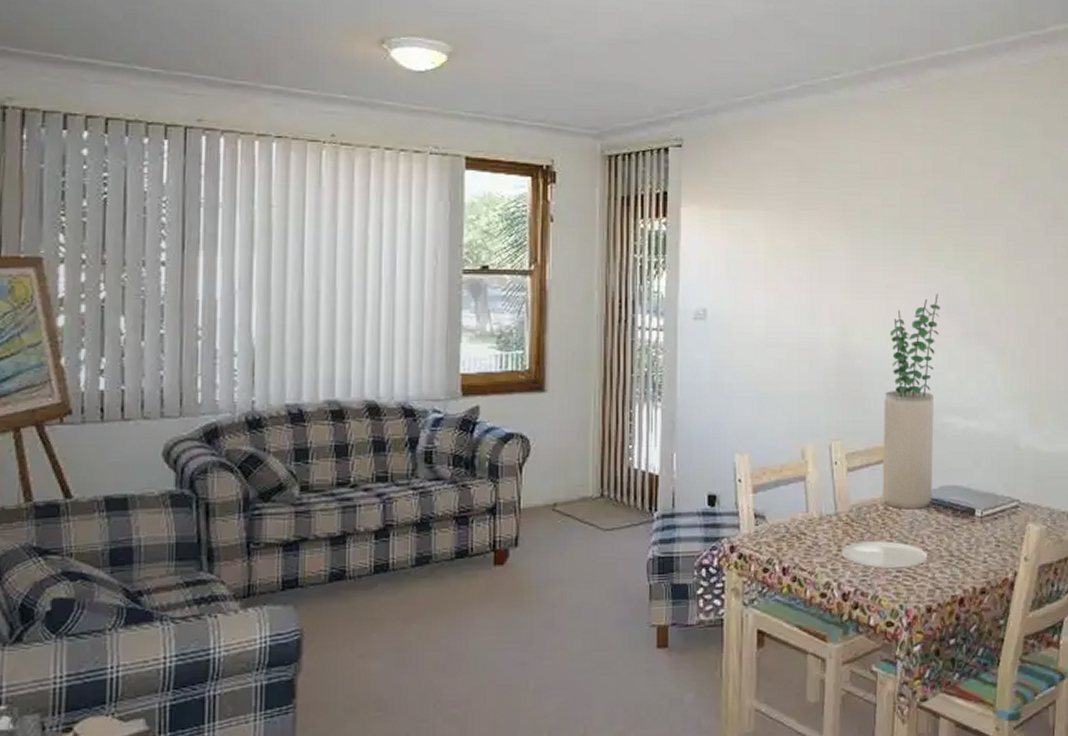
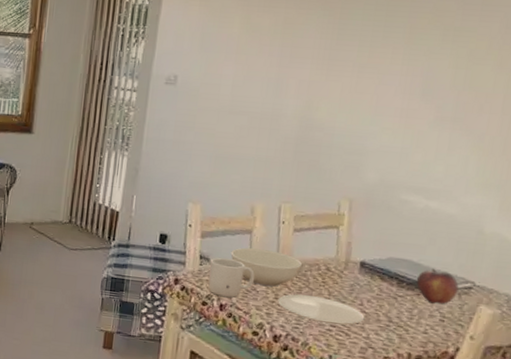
mug: none [766,513,814,559] -> present [208,257,255,298]
bowl: none [786,496,860,538] -> present [230,247,302,287]
vase: present [882,293,941,510] -> none [326,76,417,275]
fruit: none [969,492,1007,529] -> present [416,269,459,304]

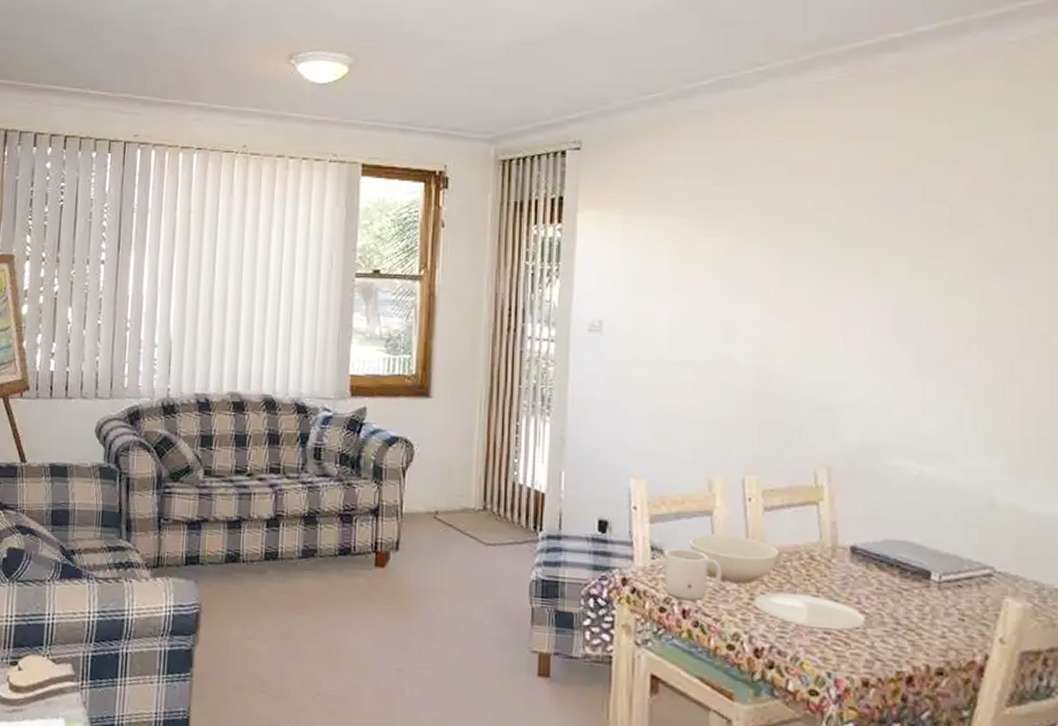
fruit: present [416,269,459,304] -> none [922,552,976,598]

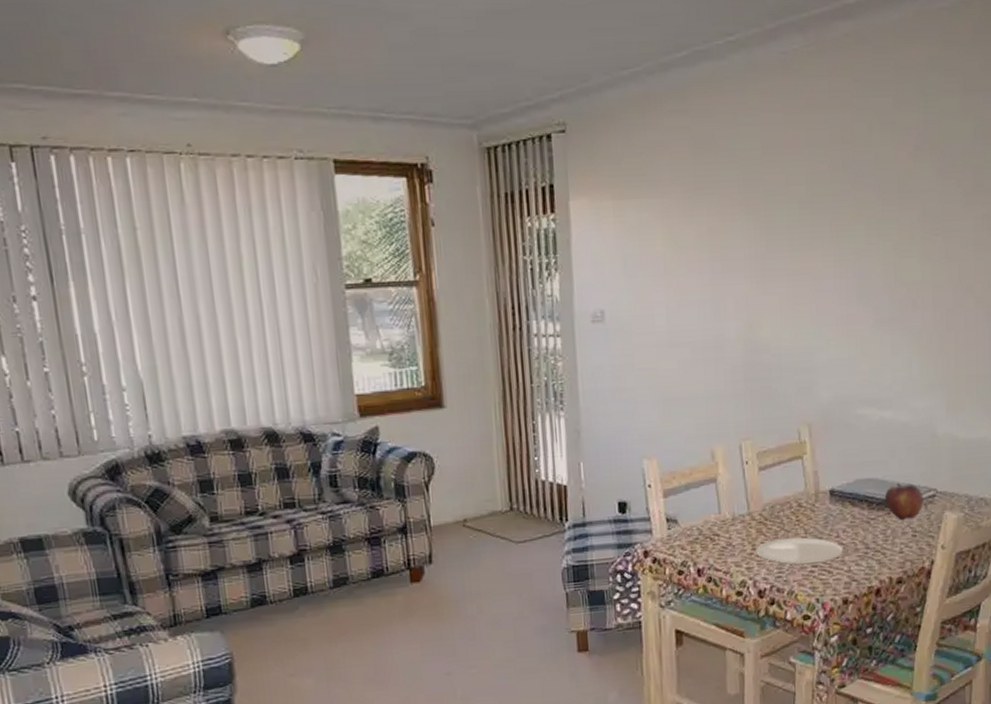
mug: present [664,548,721,601] -> none [678,515,728,561]
bowl: present [689,534,778,584] -> none [698,496,773,538]
fruit: none [922,552,976,598] -> present [884,483,924,520]

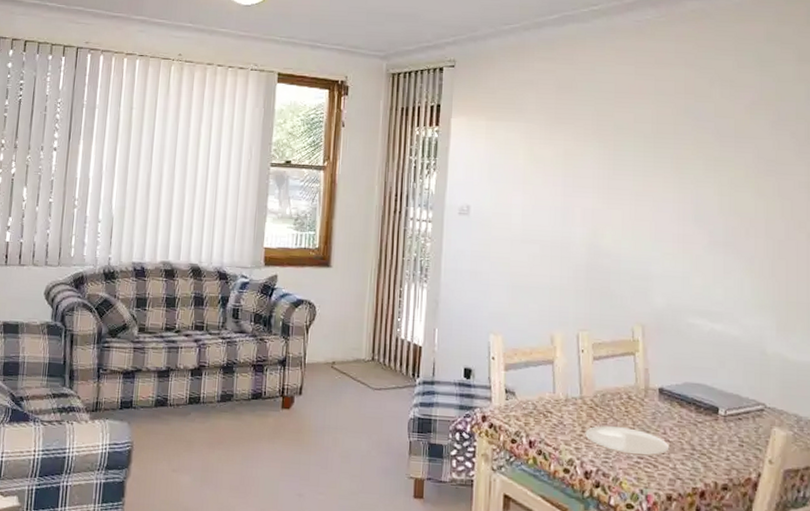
fruit: present [884,483,924,520] -> none [712,392,752,429]

